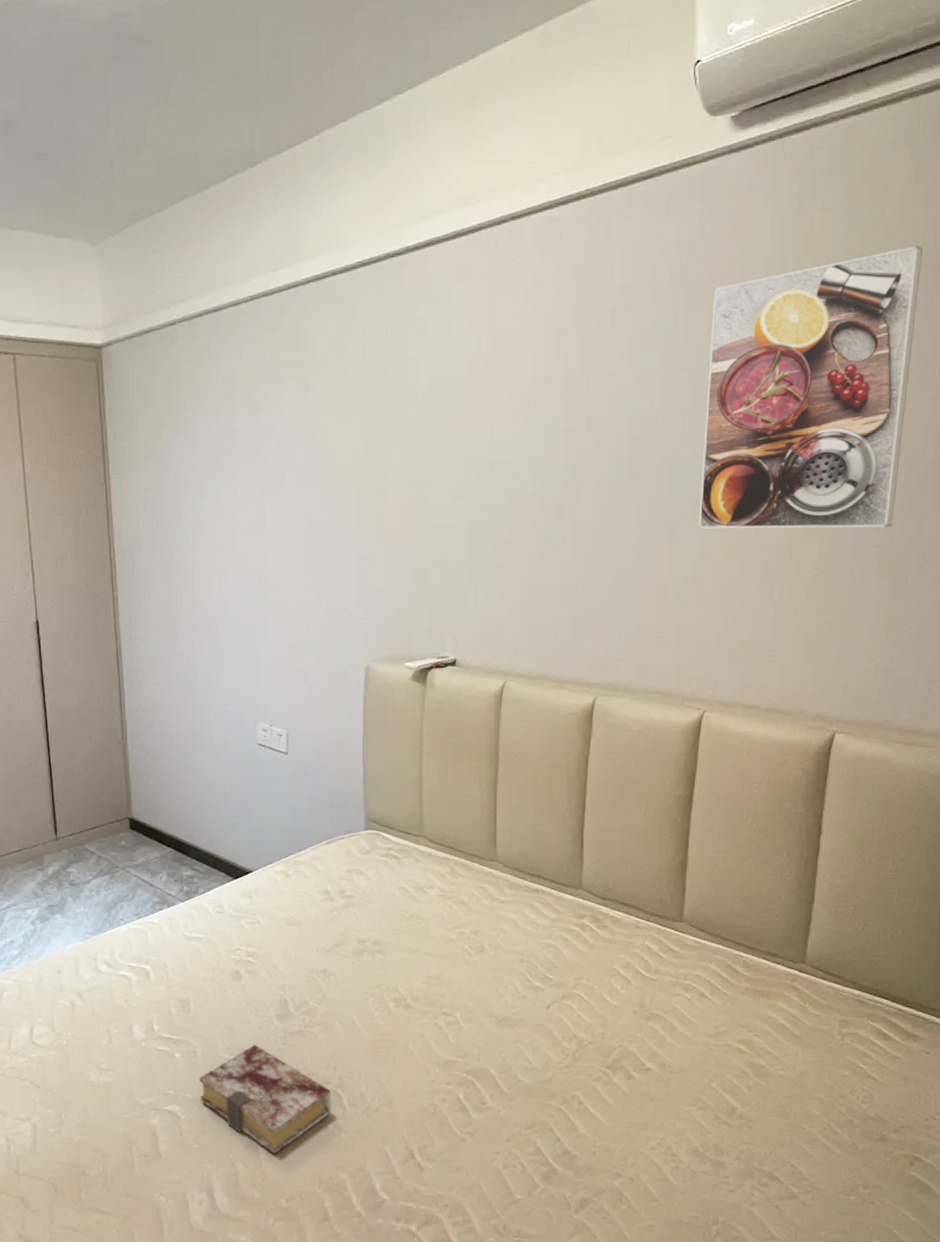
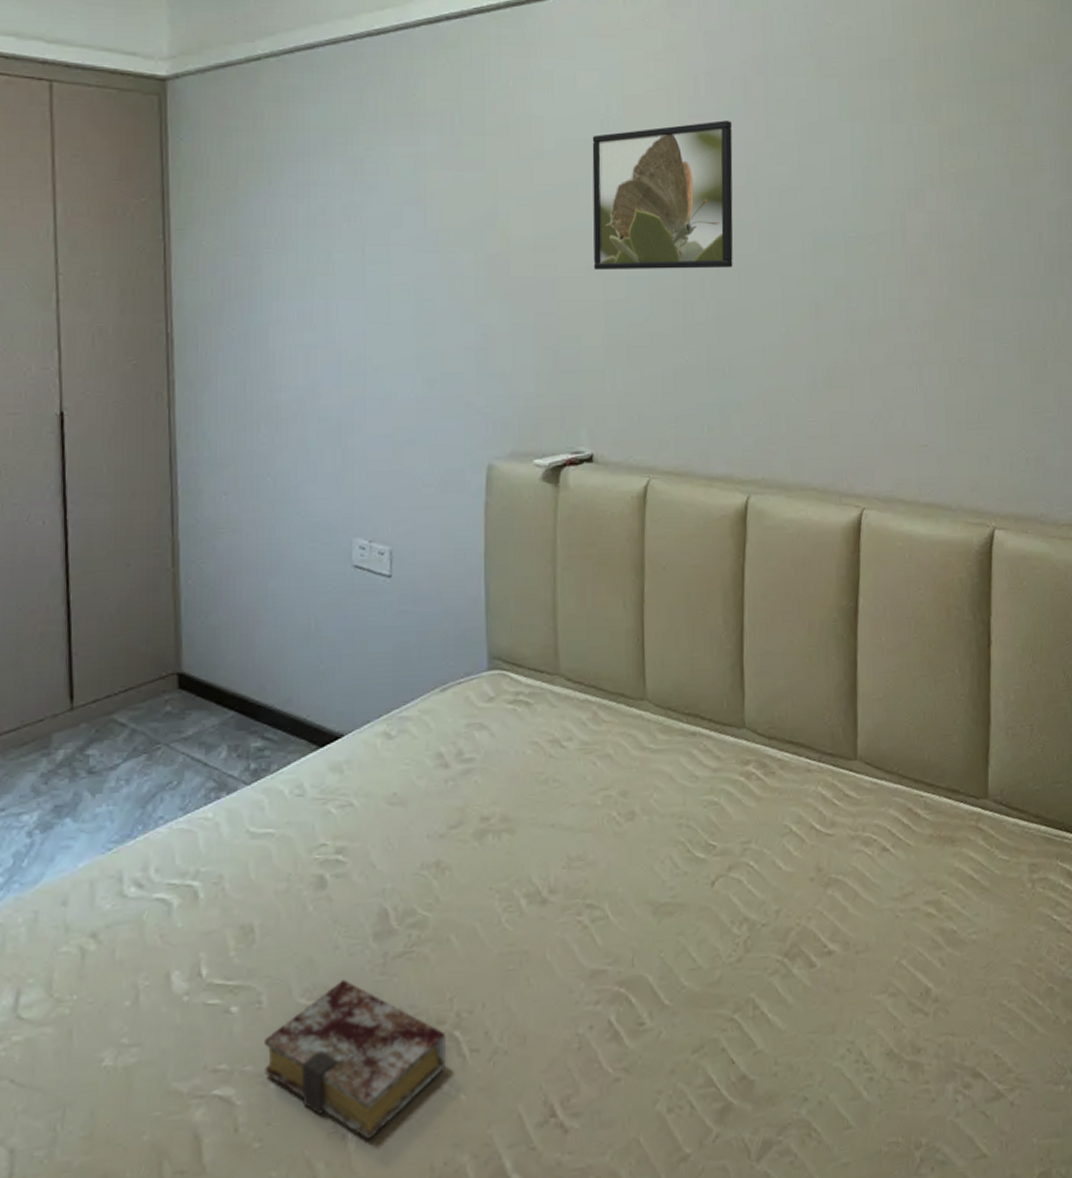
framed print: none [460,353,597,499] -> present [592,120,733,270]
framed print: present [698,246,922,529] -> none [842,37,1029,310]

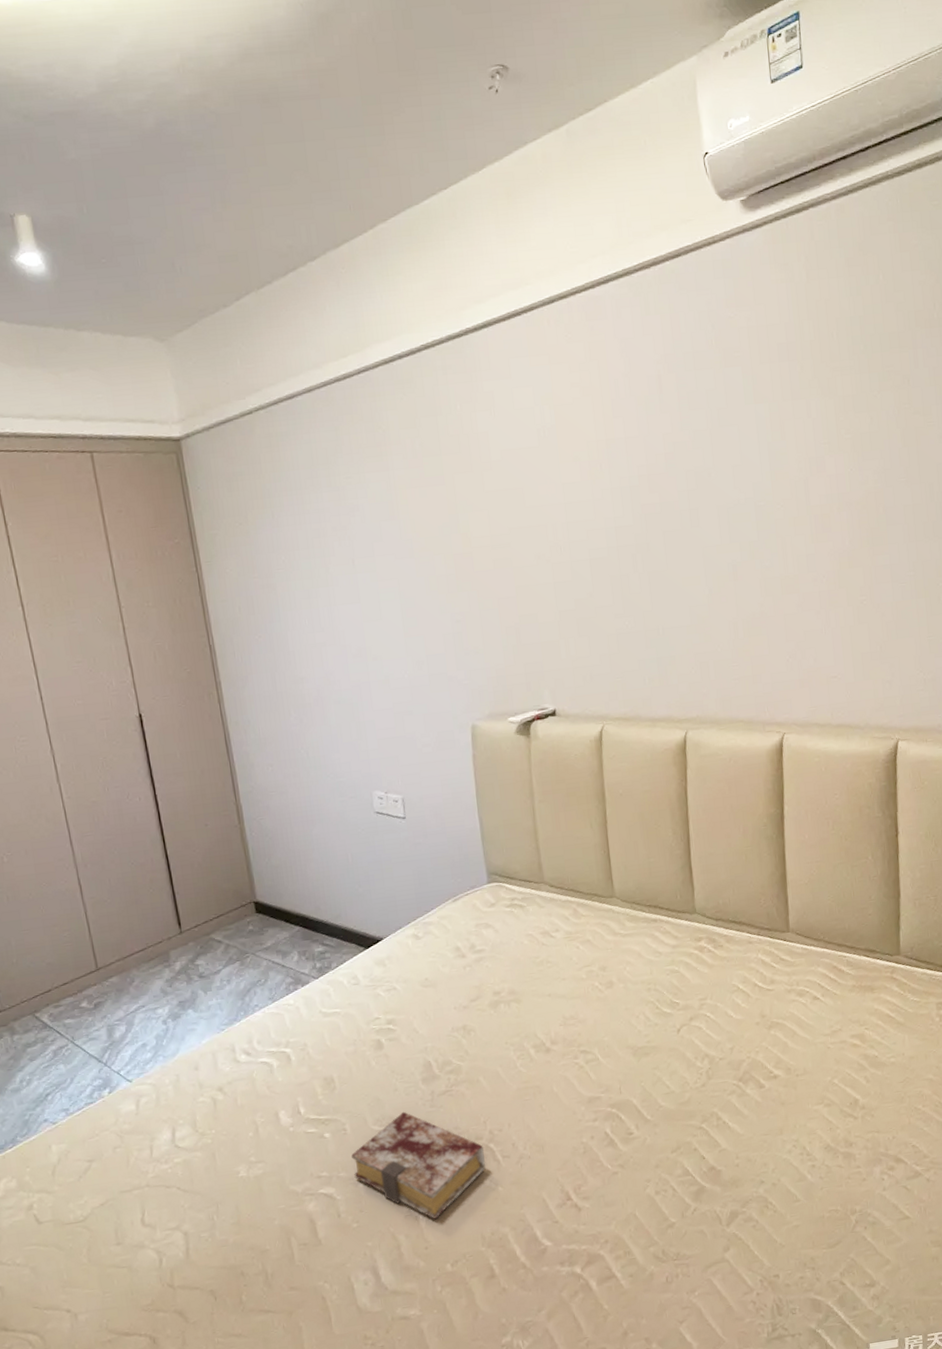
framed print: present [592,120,733,270] -> none [531,416,660,559]

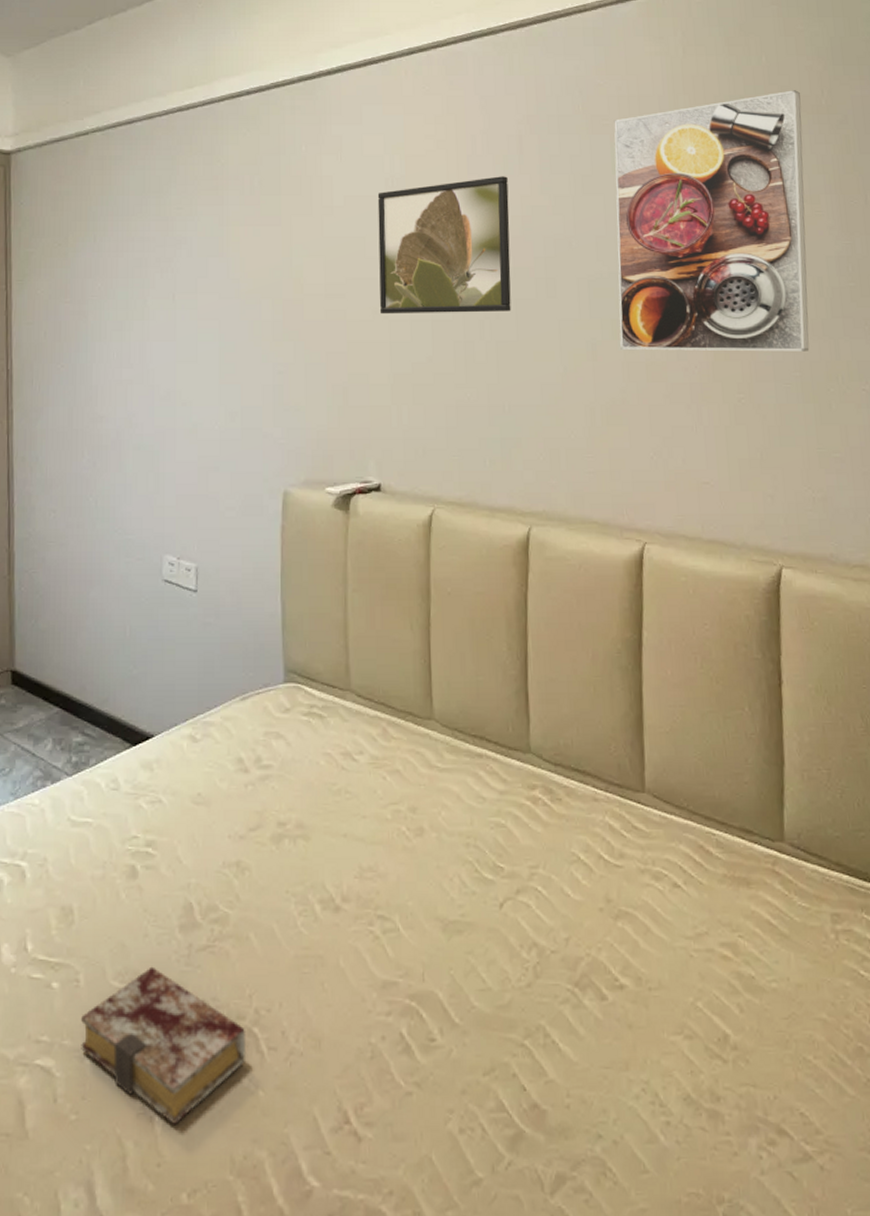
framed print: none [531,416,660,559] -> present [377,176,511,314]
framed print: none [745,306,922,568] -> present [614,90,810,352]

